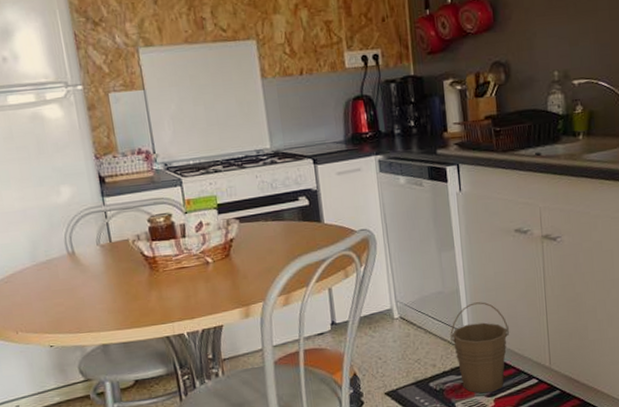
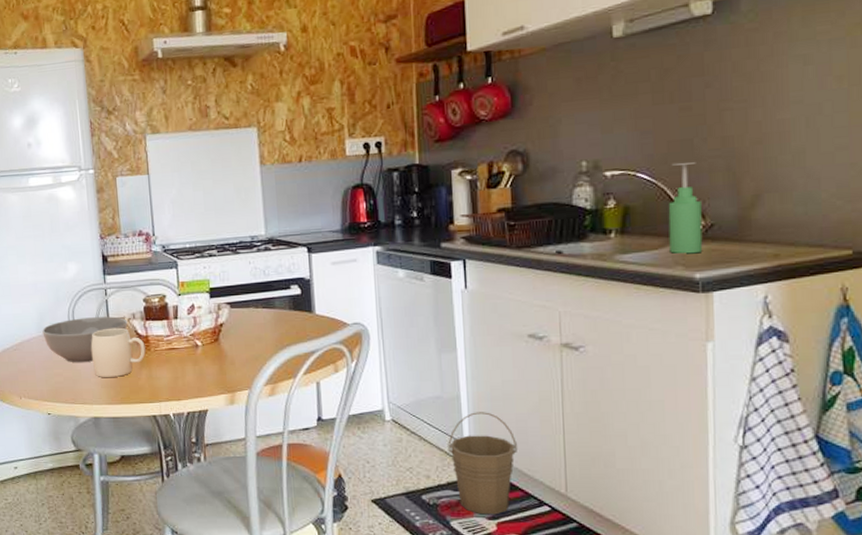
bowl: none [35,239,133,290] -> present [41,316,128,362]
mug: none [93,250,154,304] -> present [90,327,146,378]

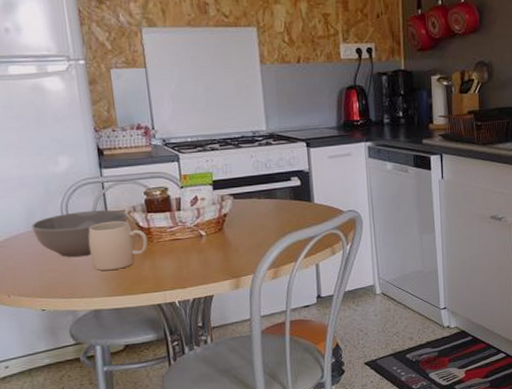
bucket: present [448,412,517,515] -> none [427,281,481,366]

